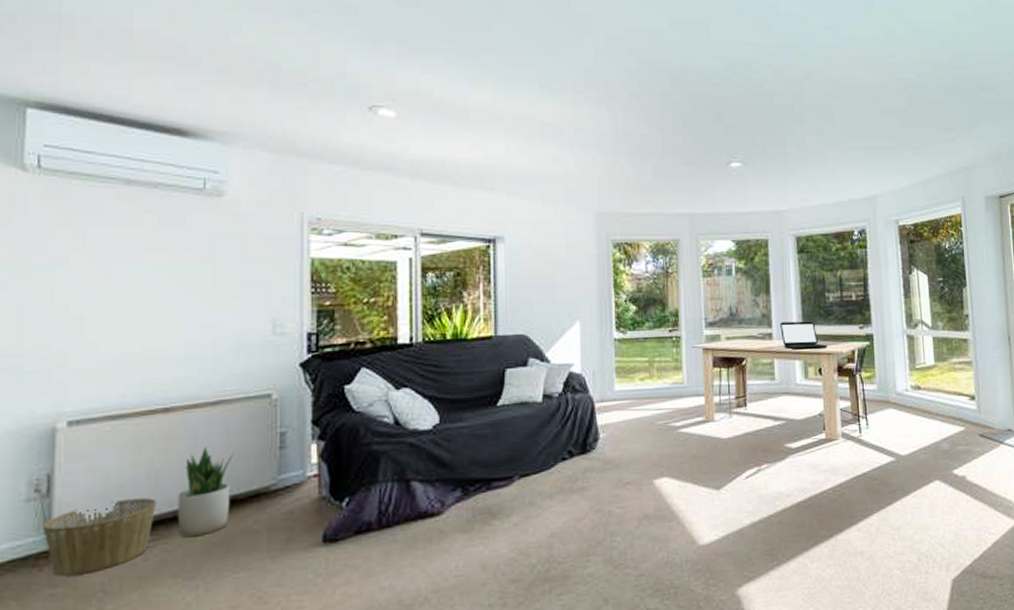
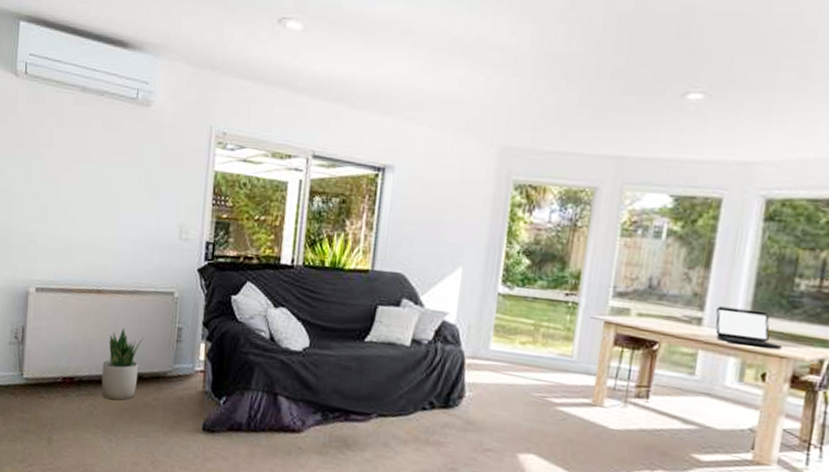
basket: present [43,497,157,576] -> none [18,357,89,409]

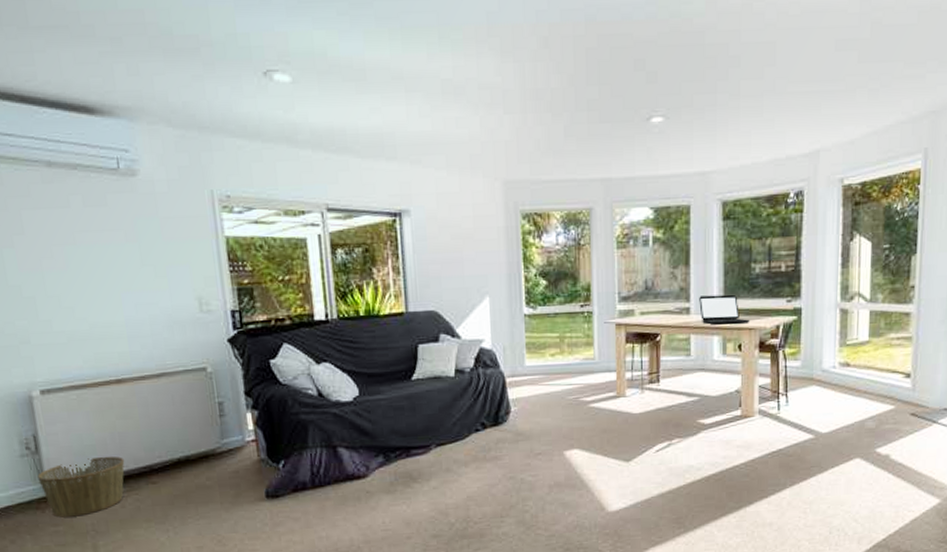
basket: none [18,357,89,409] -> present [37,456,125,518]
planter: present [101,328,144,400] -> none [140,414,185,490]

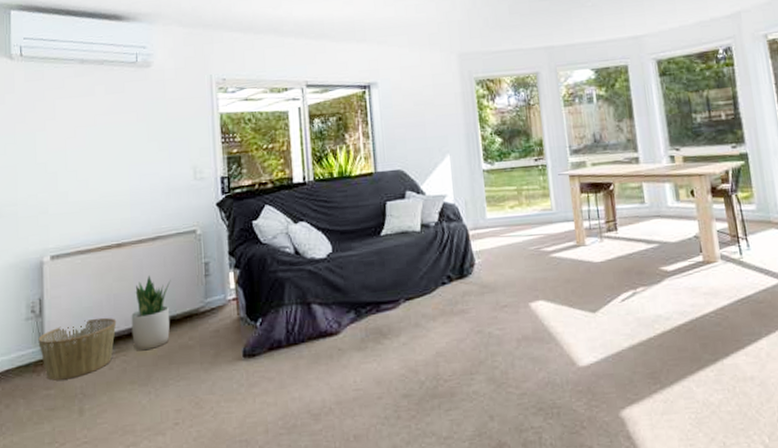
planter: none [140,414,185,490] -> present [131,275,171,351]
laptop: present [699,294,750,325] -> none [646,143,699,173]

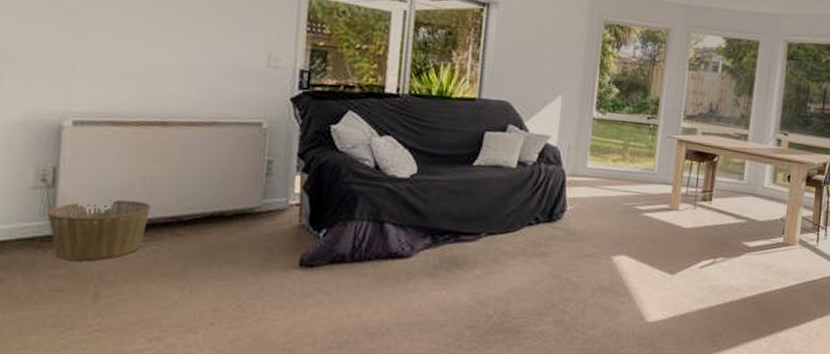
planter: present [131,275,171,351] -> none [168,163,224,244]

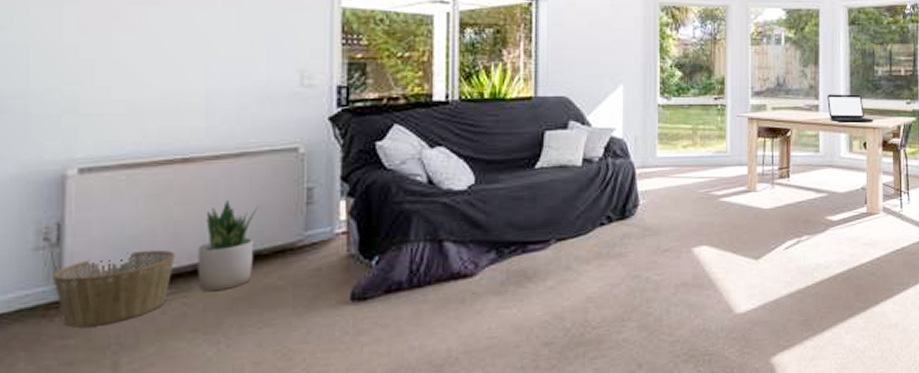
planter: none [168,163,224,244] -> present [197,200,259,292]
laptop: none [756,125,801,157] -> present [827,94,874,123]

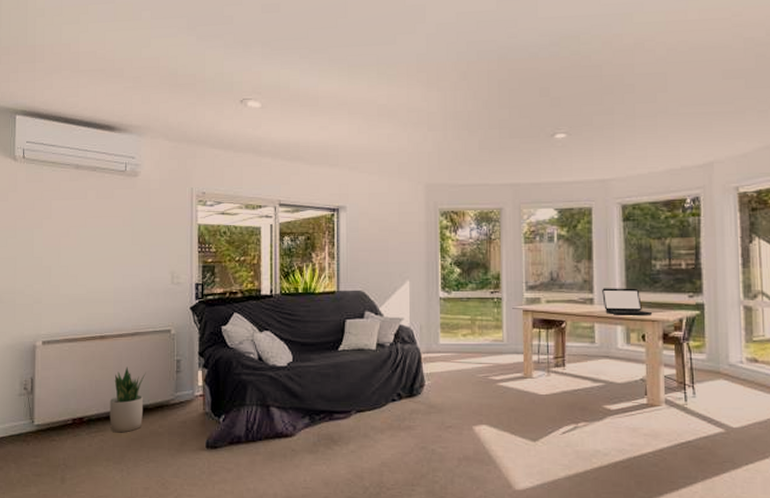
basket: present [53,249,176,328] -> none [29,400,97,451]

